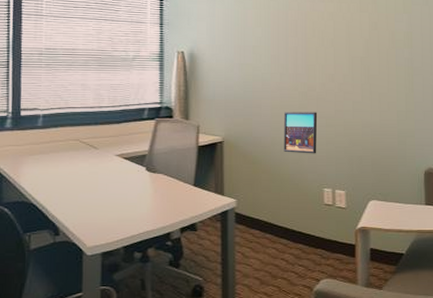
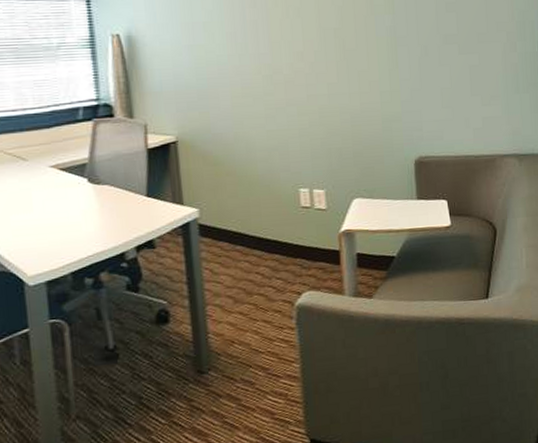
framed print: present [283,112,318,154] -> none [246,99,289,150]

